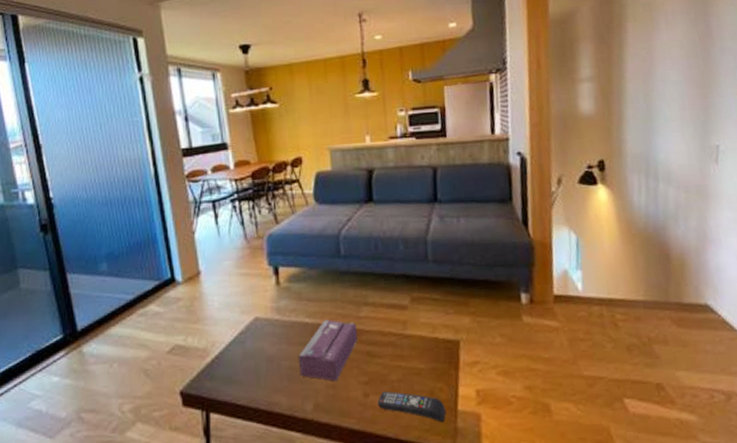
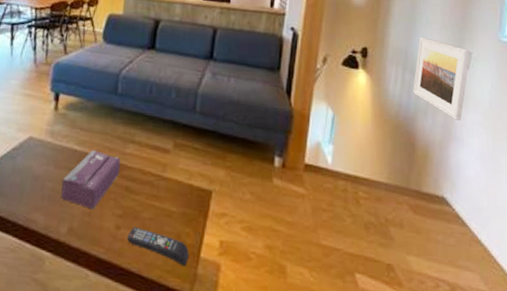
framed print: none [659,137,717,221] -> present [413,36,470,120]

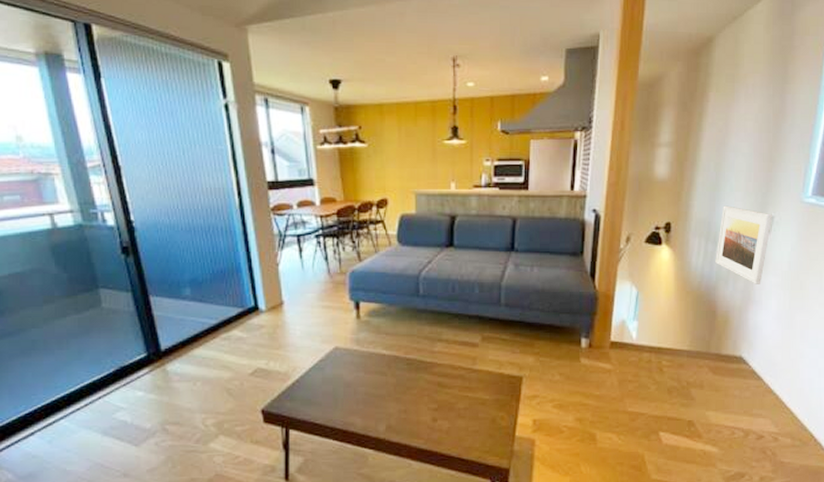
tissue box: present [61,149,121,210] -> none [374,351,430,407]
remote control: present [127,227,190,267] -> none [444,417,505,446]

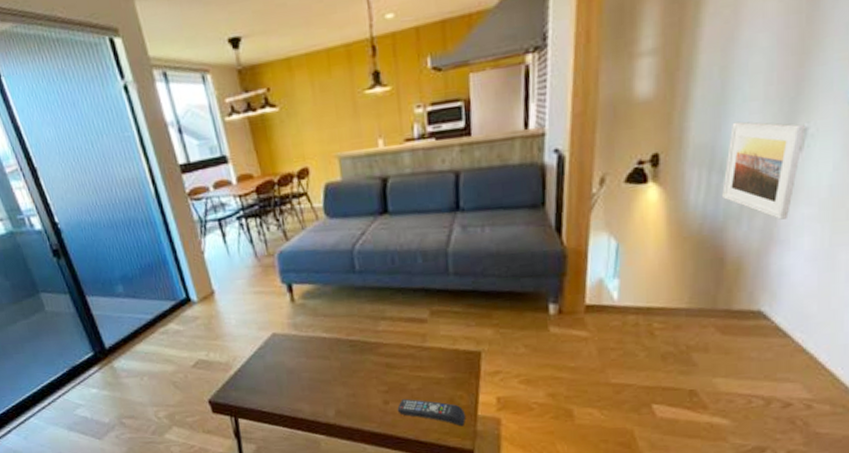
remote control: none [444,417,505,446] -> present [397,399,466,427]

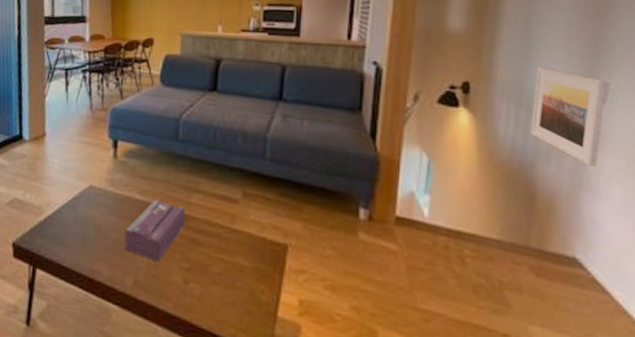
tissue box: none [317,333,376,391] -> present [124,199,185,262]
remote control: present [397,399,466,427] -> none [196,282,266,326]

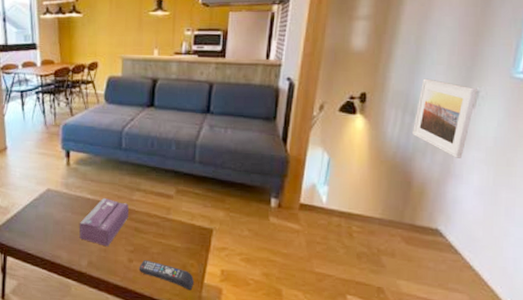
remote control: none [196,282,266,326] -> present [139,260,195,291]

